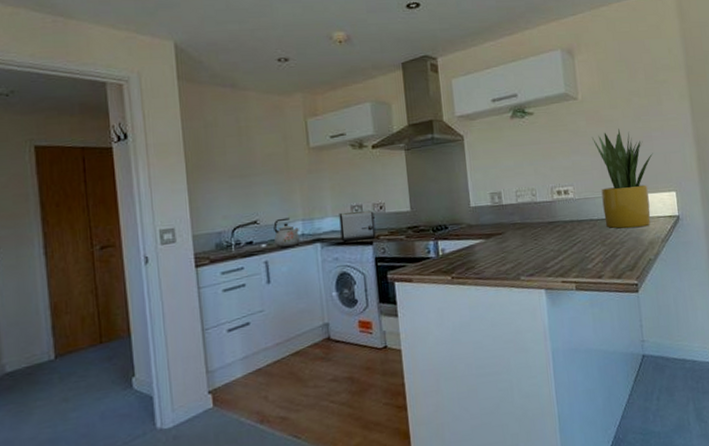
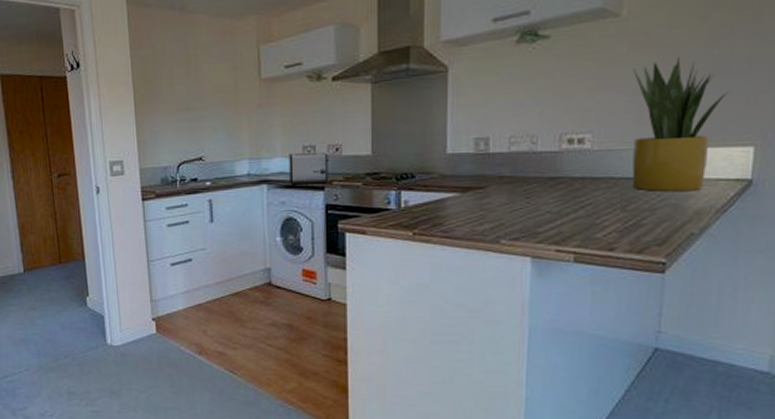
kettle: present [273,217,300,248] -> none [219,155,246,187]

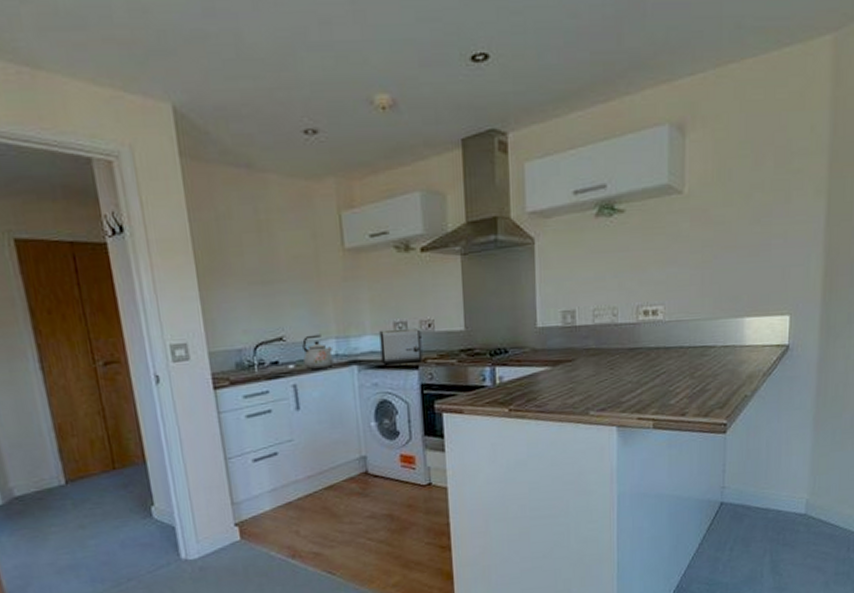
kettle: none [219,155,246,187] -> present [302,334,334,370]
planter: present [632,57,729,192] -> none [694,233,769,359]

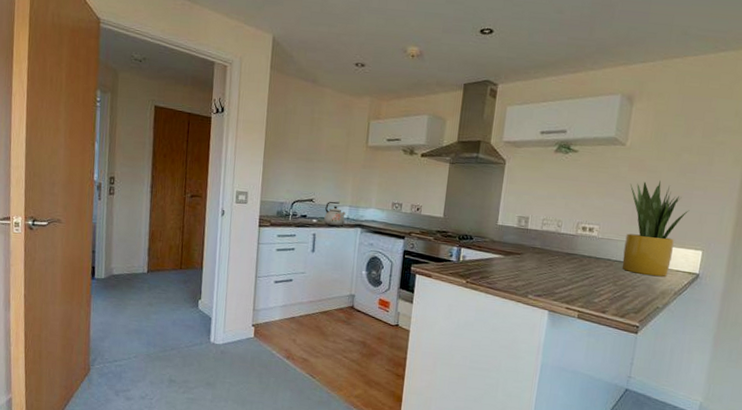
toaster: present [379,327,423,365] -> none [379,206,412,235]
planter: none [694,233,769,359] -> present [622,180,690,277]

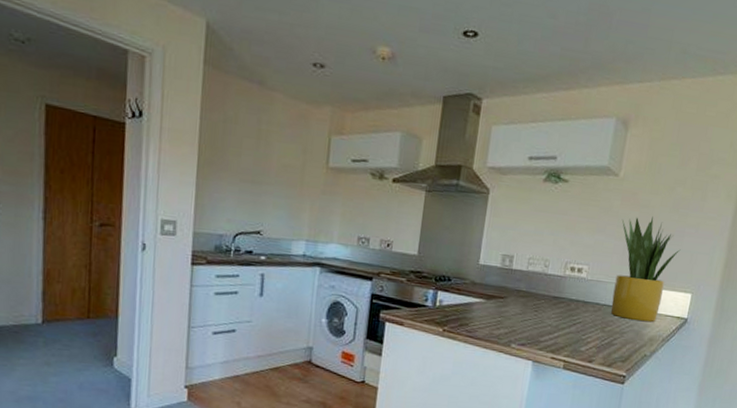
kettle: present [324,201,346,227] -> none [274,234,301,266]

